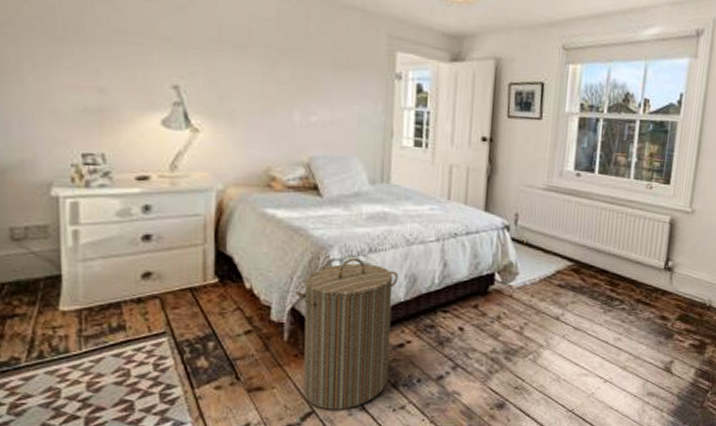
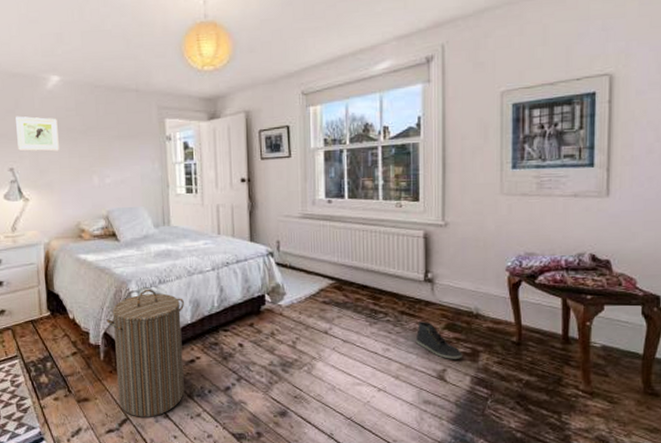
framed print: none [188,15,249,72] -> present [16,116,59,152]
sneaker: none [648,311,691,351] -> present [416,321,462,359]

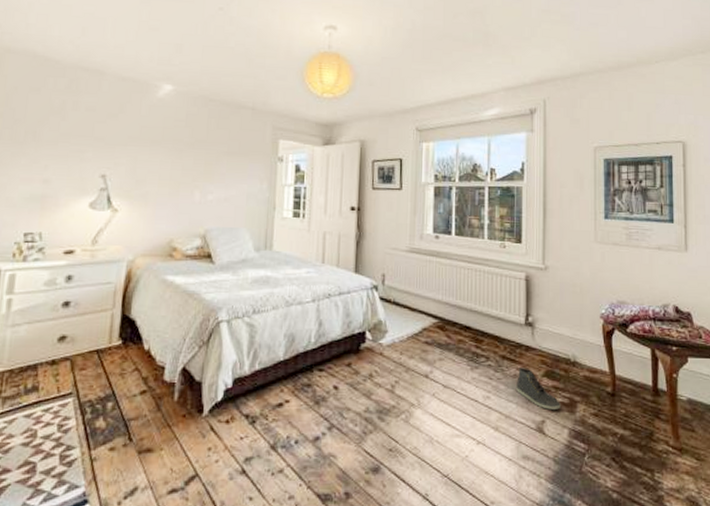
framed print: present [16,116,59,152] -> none [115,120,164,162]
laundry hamper: present [106,289,185,417] -> none [187,319,278,473]

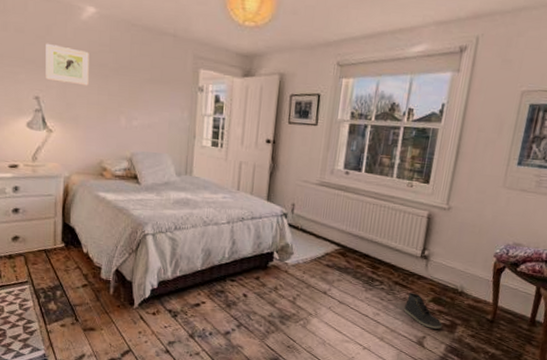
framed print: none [115,120,164,162] -> present [46,43,89,86]

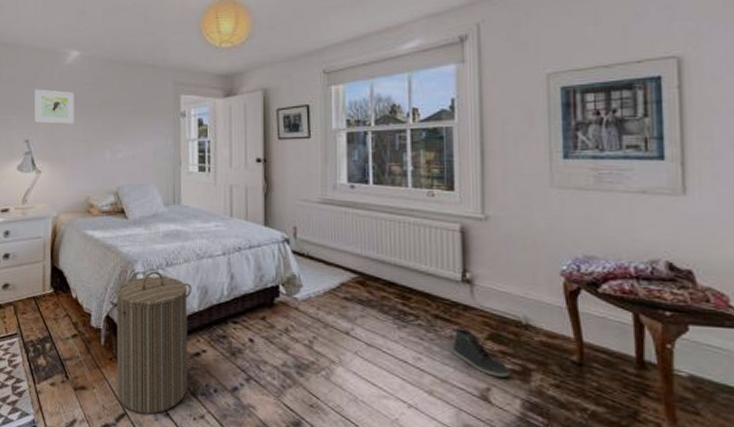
laundry hamper: none [119,233,197,351] -> present [110,271,191,414]

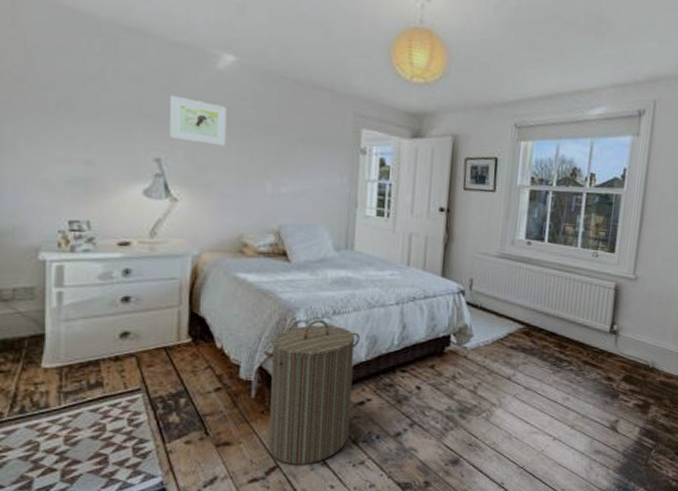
sneaker: present [453,328,510,377] -> none [595,372,635,411]

